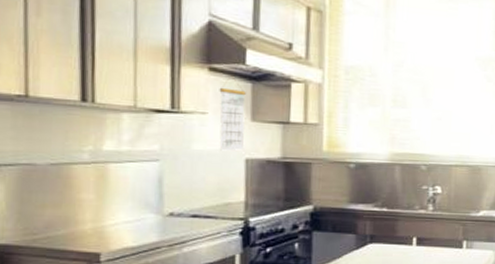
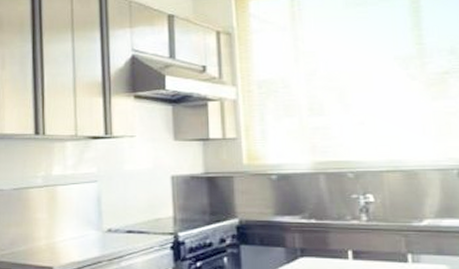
calendar: present [219,77,246,151] -> none [144,103,170,170]

